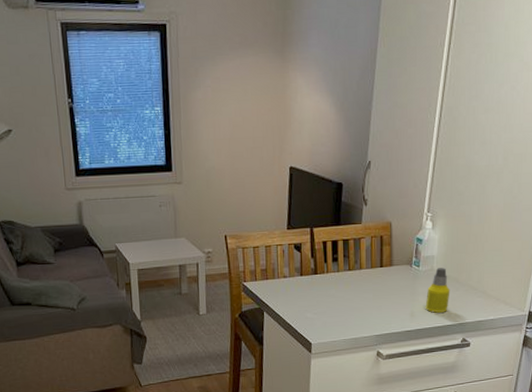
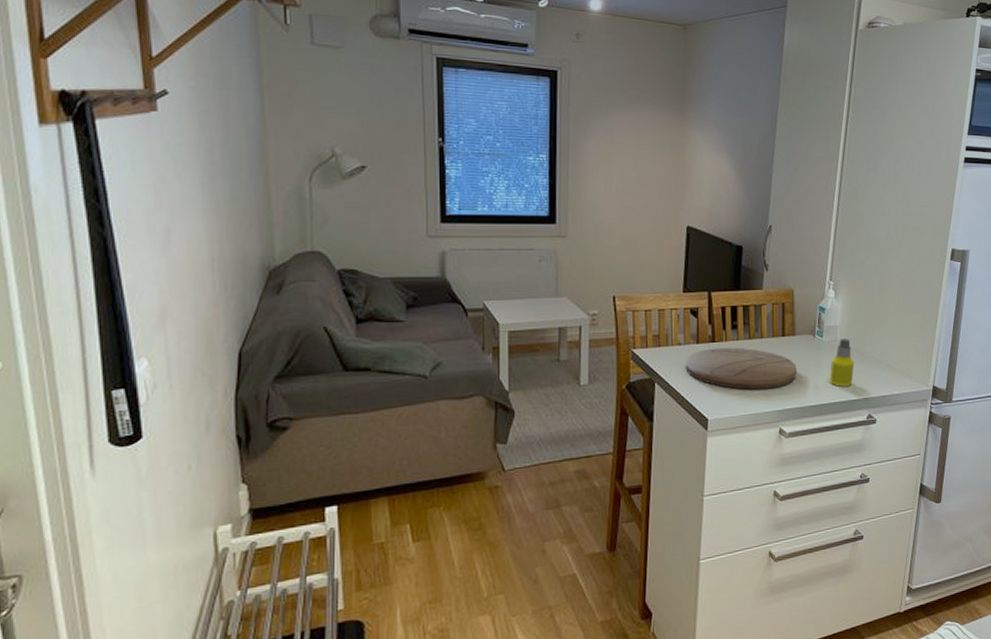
cutting board: none [291,278,395,317] -> present [686,347,798,390]

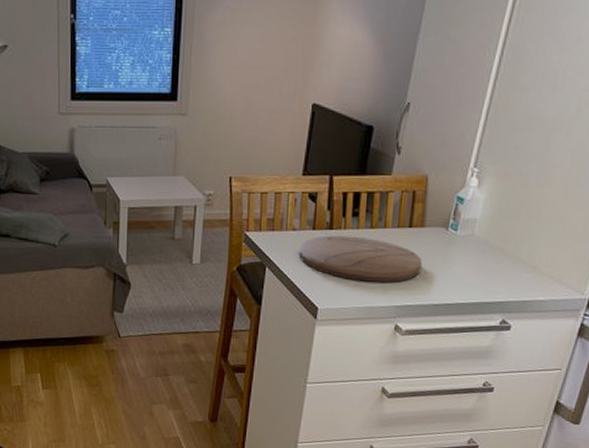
bottle: present [829,339,855,387] -> none [459,234,493,287]

